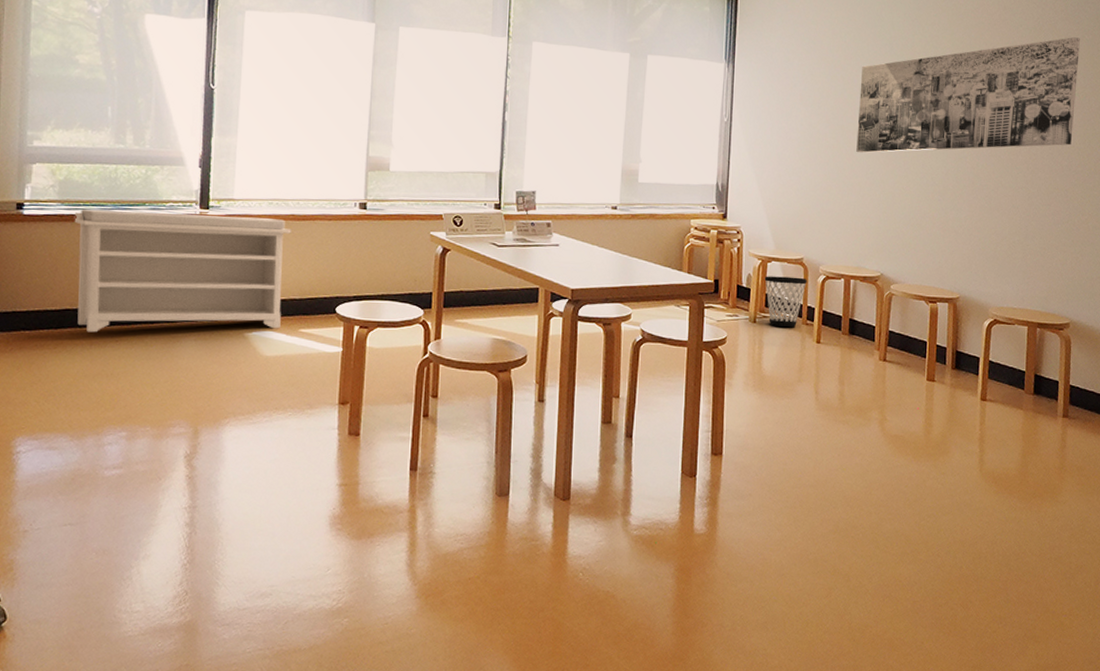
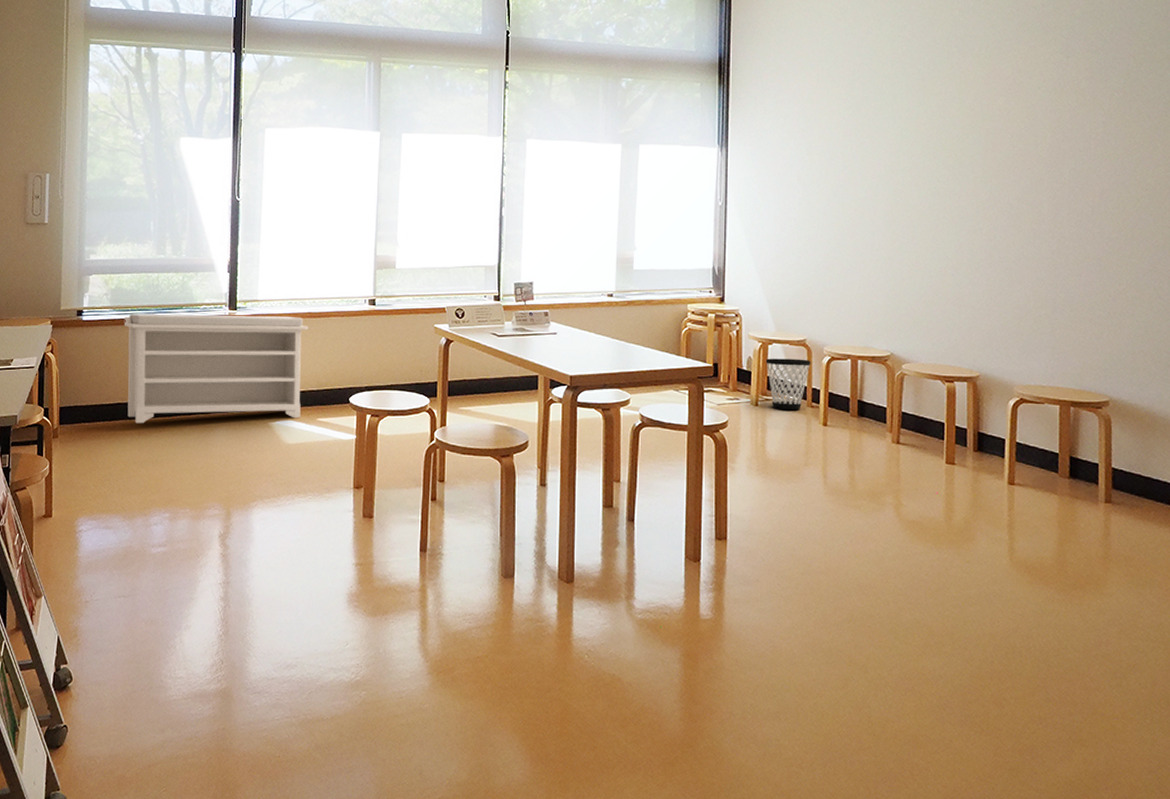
wall art: present [856,37,1080,153] -> none [859,96,1109,230]

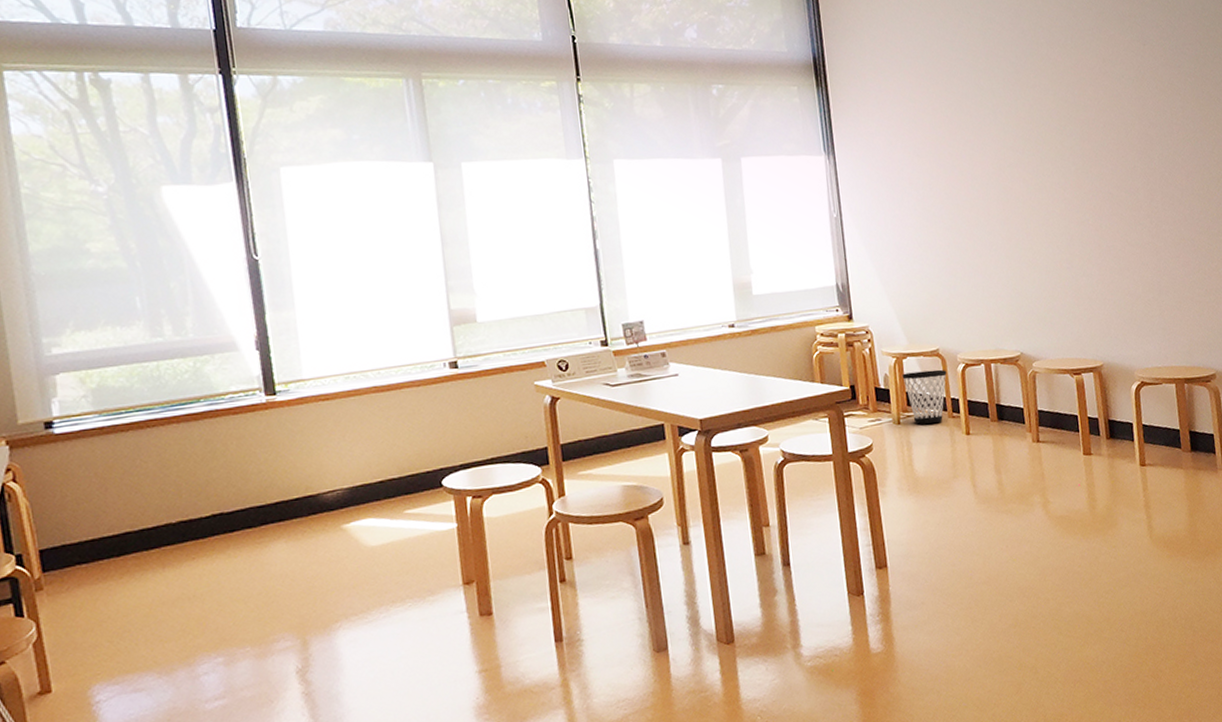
bench: present [124,314,309,424] -> none [116,393,382,555]

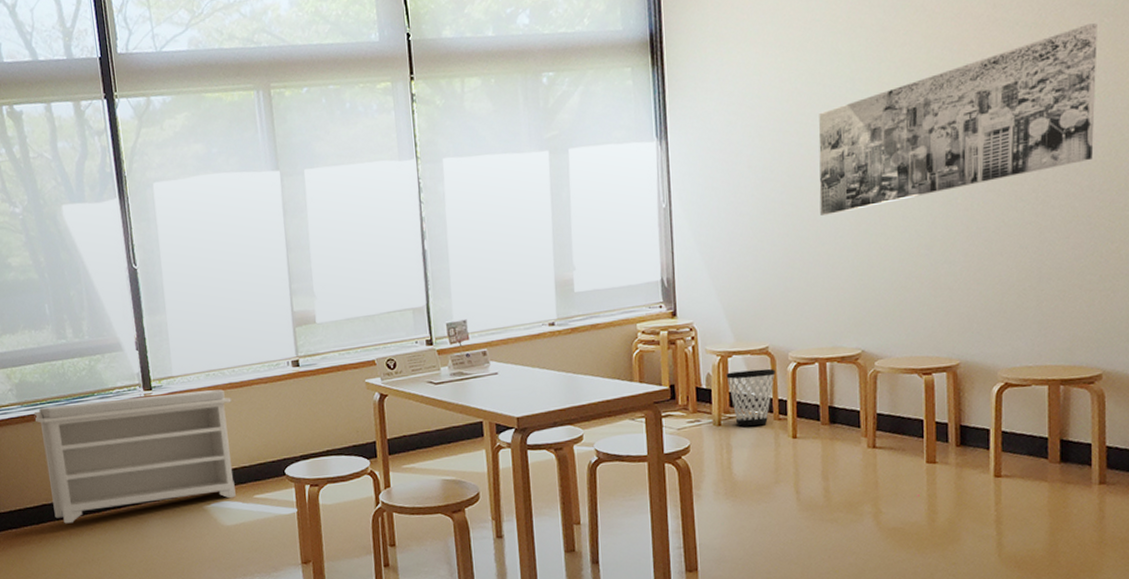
bench: none [116,393,382,555] -> present [34,389,236,524]
wall art: none [968,81,1191,231] -> present [818,23,1097,216]

